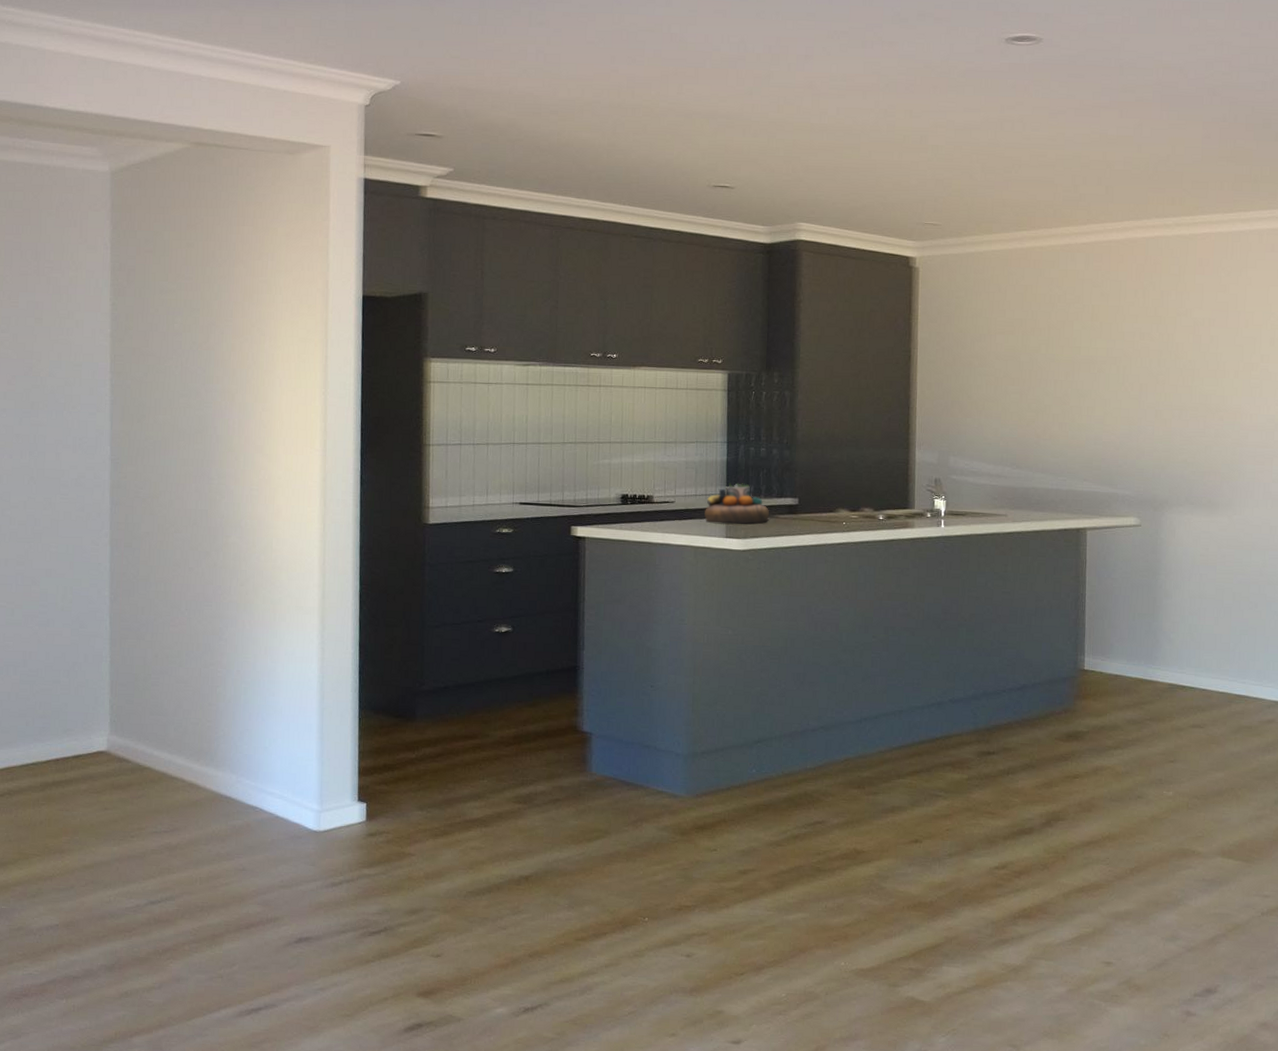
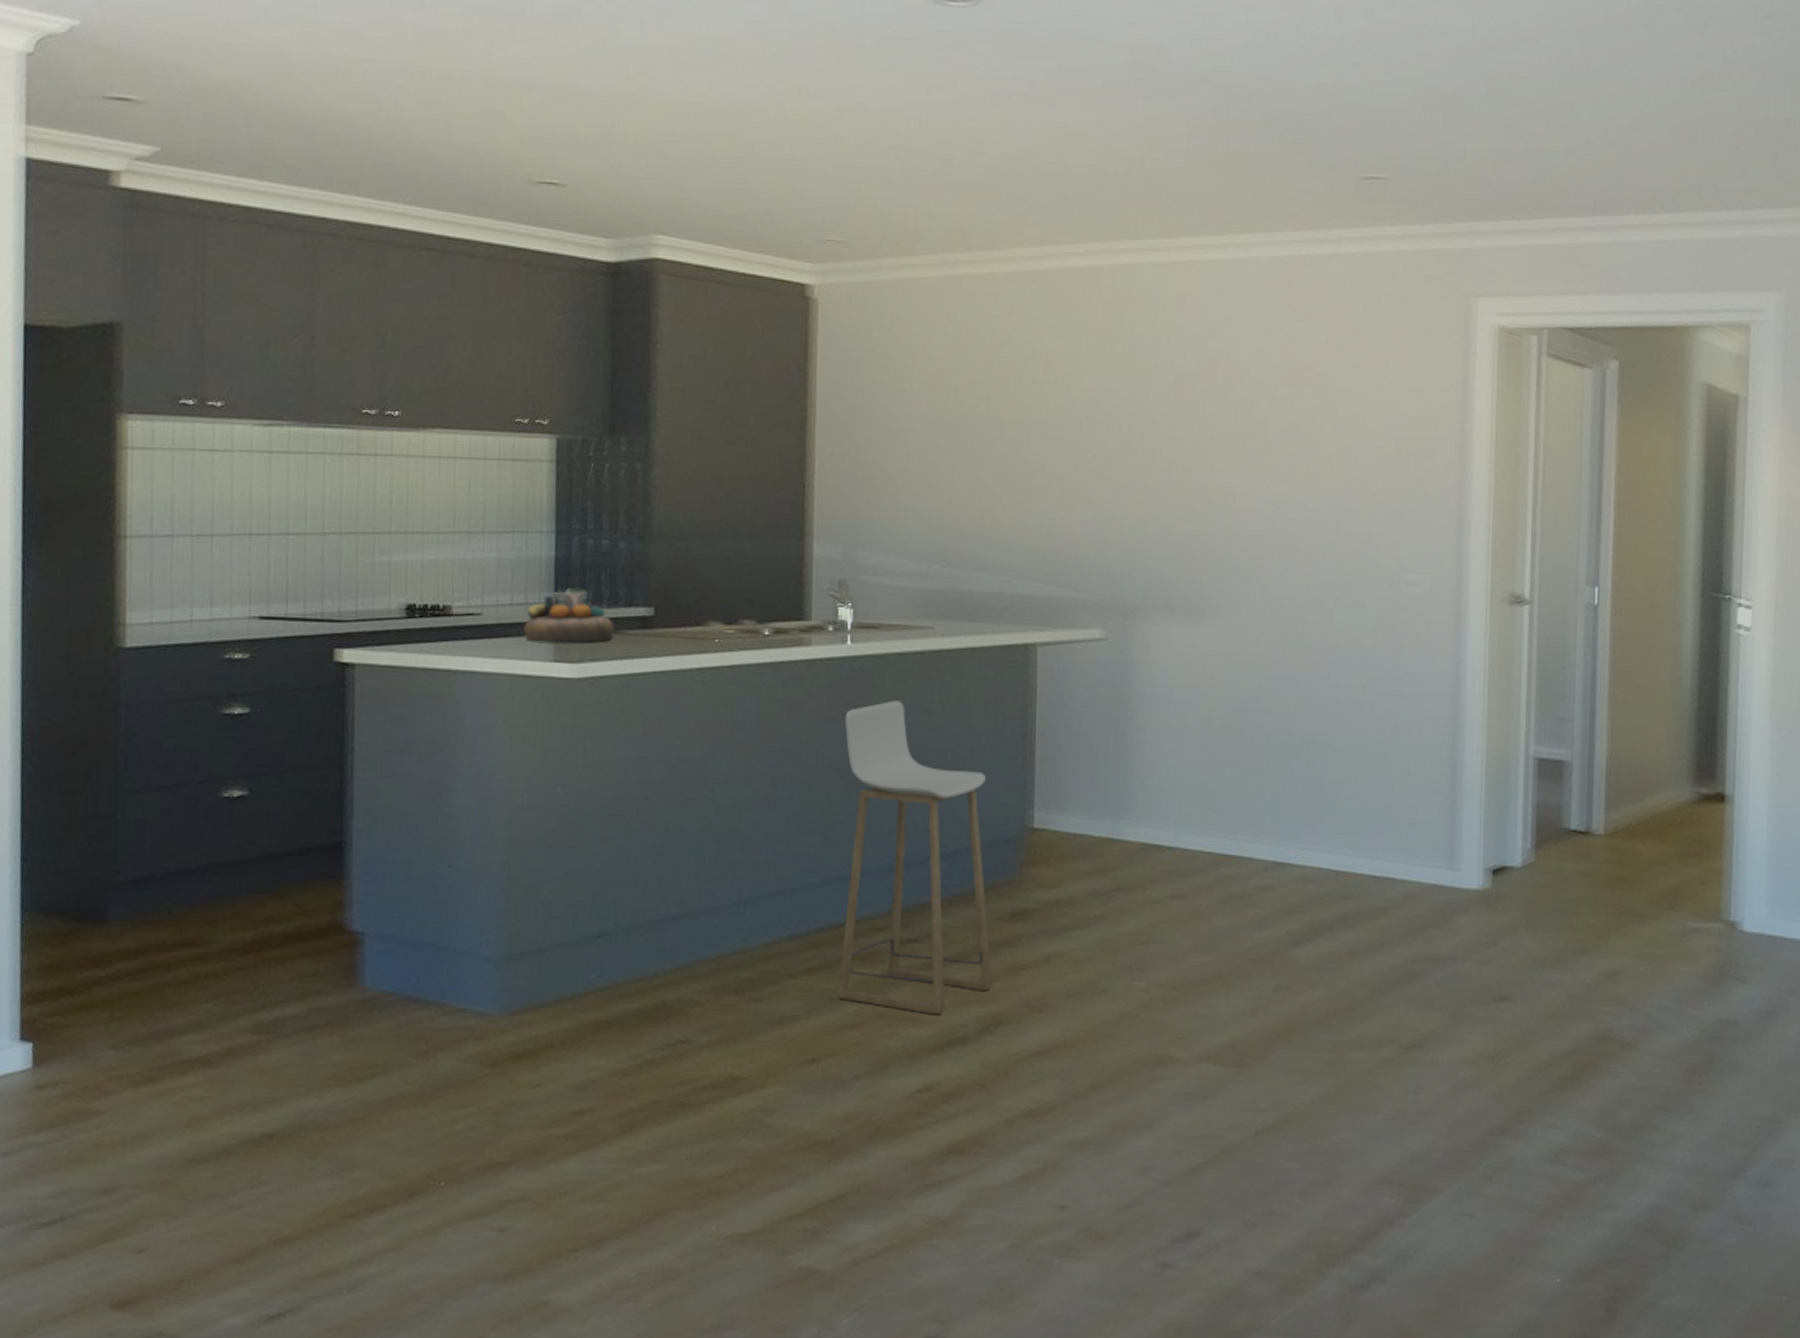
bar stool: none [934,570,1053,810] -> present [837,700,992,1015]

